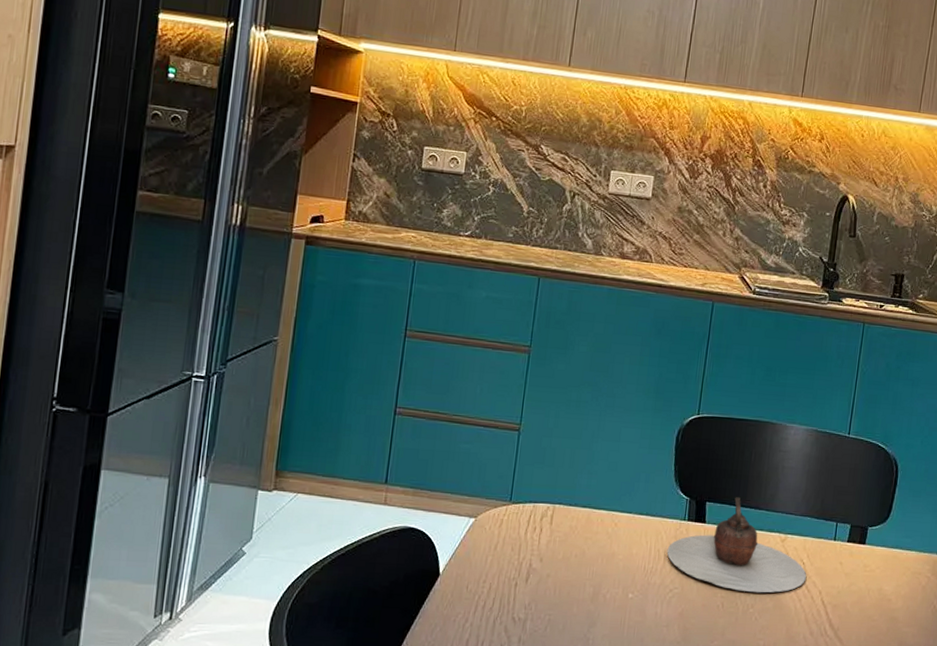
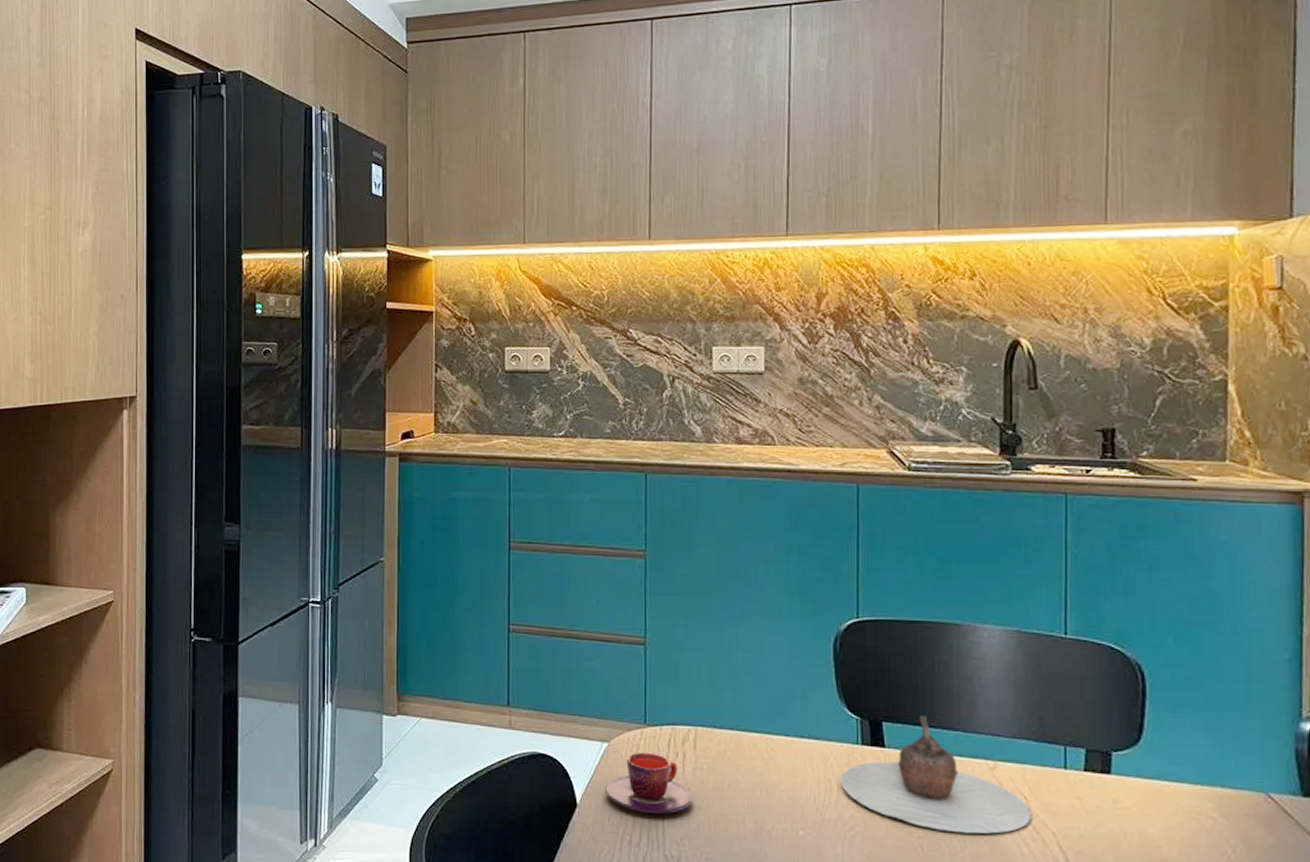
teacup: none [467,526,544,581] -> present [605,752,693,814]

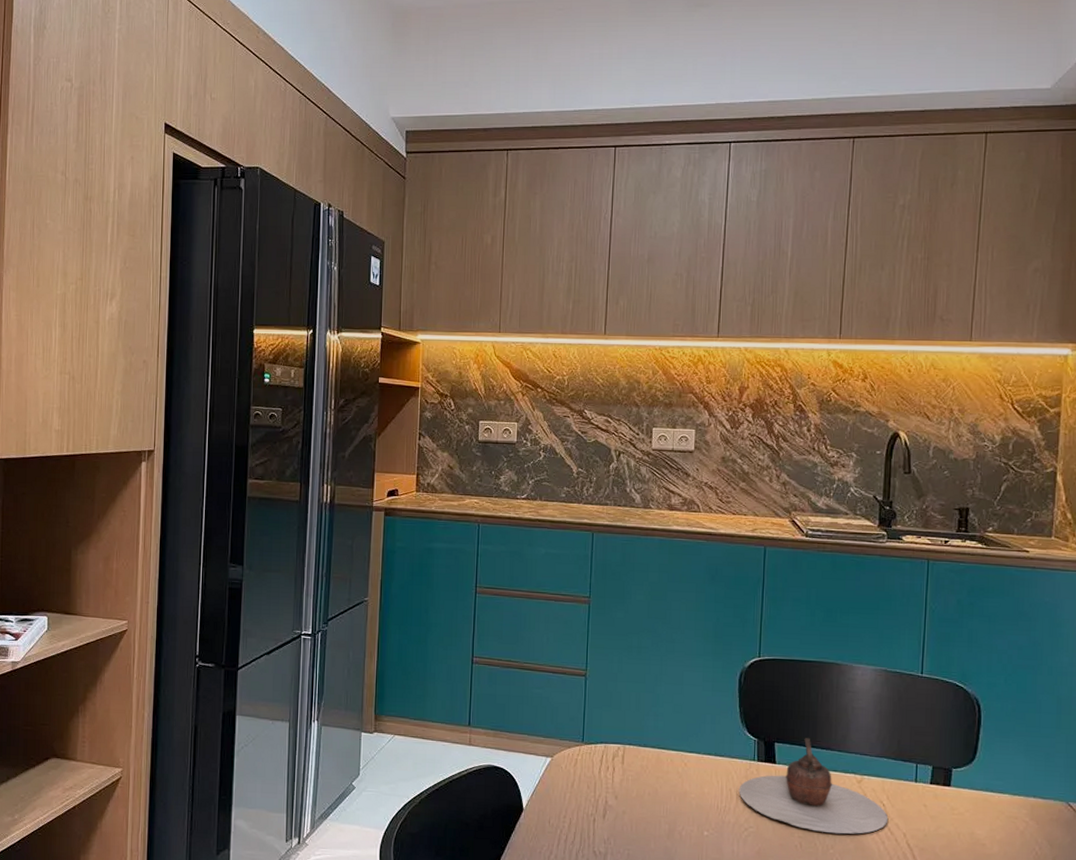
teacup: present [605,752,693,814] -> none [547,765,619,817]

